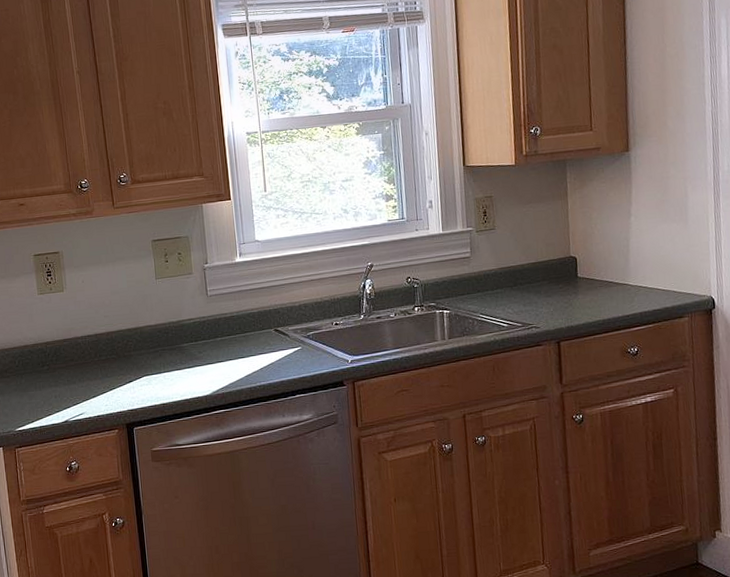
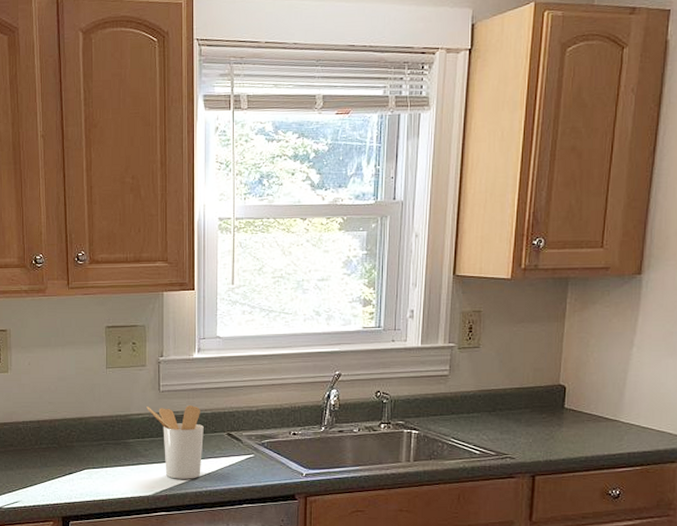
utensil holder: none [197,306,254,377] -> present [146,406,204,479]

